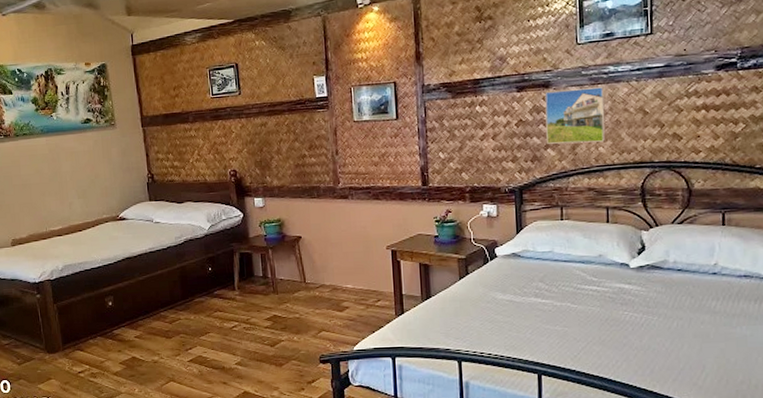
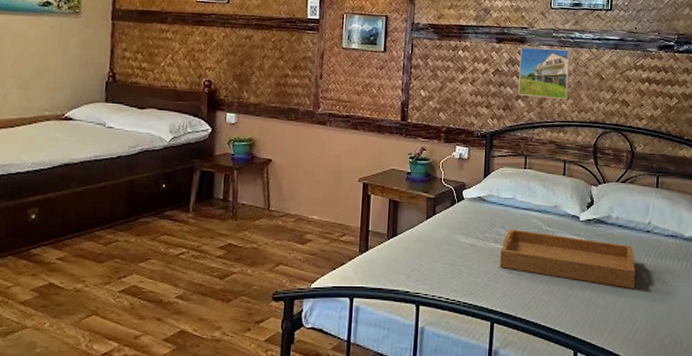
serving tray: none [542,282,702,335] -> present [500,229,636,289]

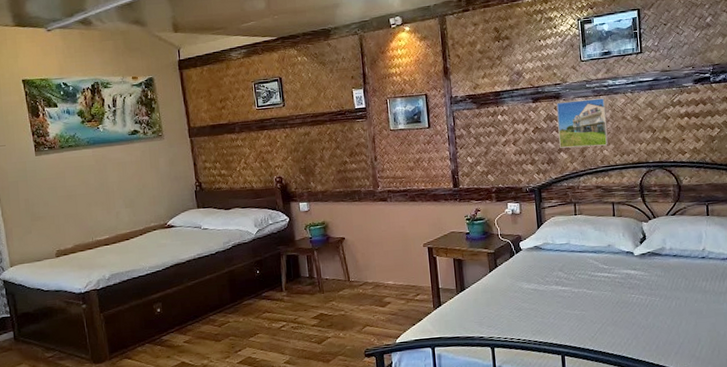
serving tray: present [500,229,636,289] -> none [562,270,696,312]

